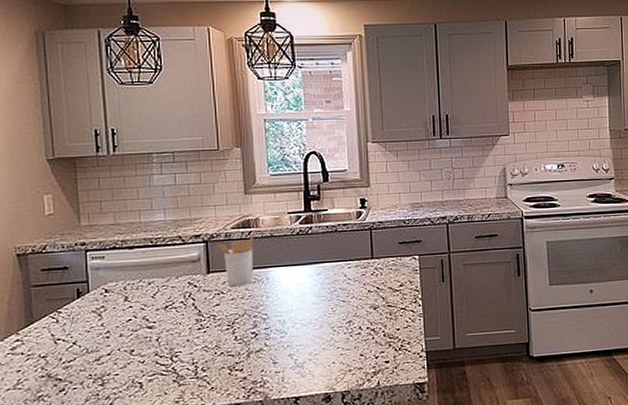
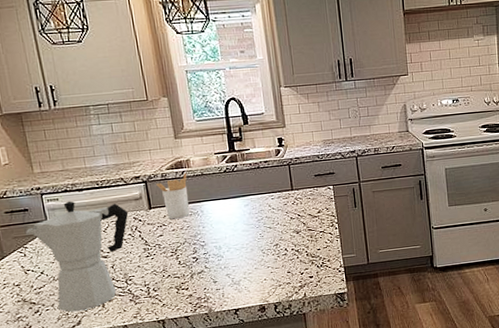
moka pot: none [62,259,183,393] -> present [26,201,129,312]

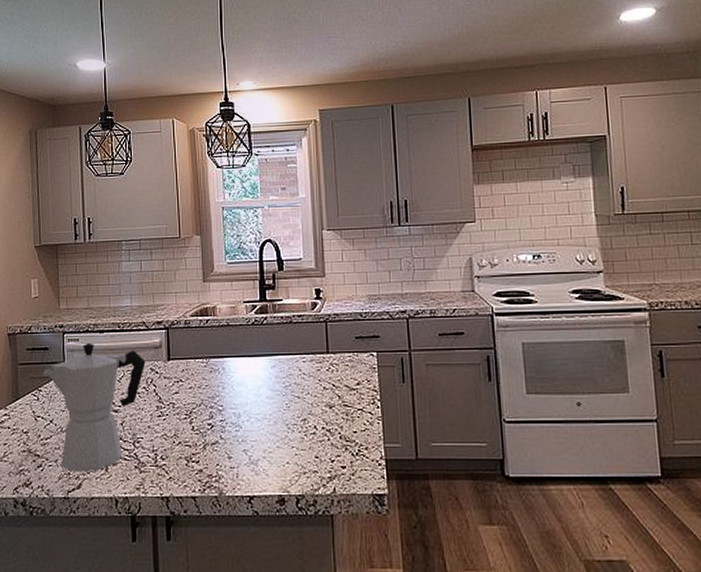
utensil holder: present [156,173,190,220] -> none [178,322,212,375]

